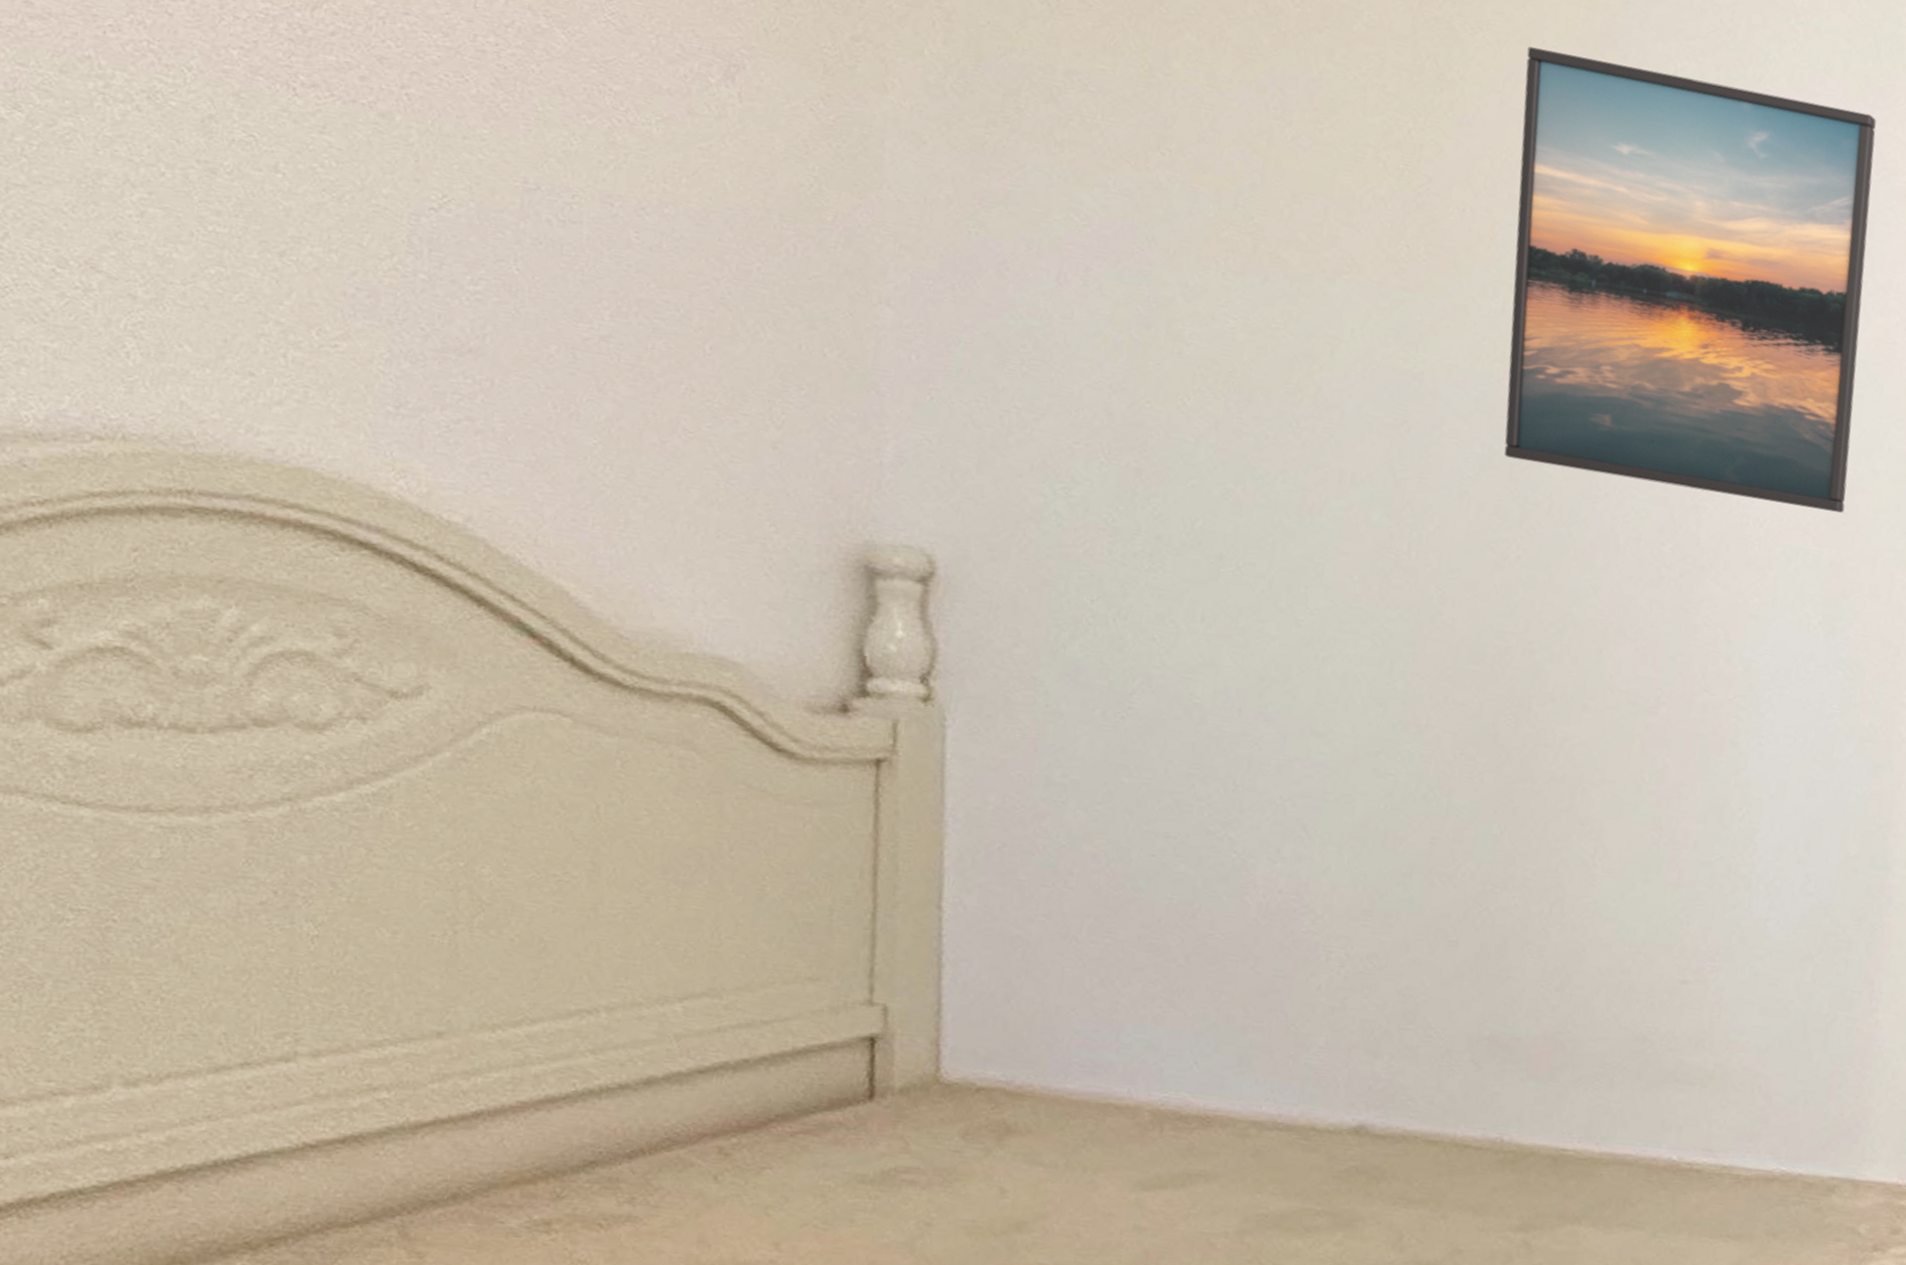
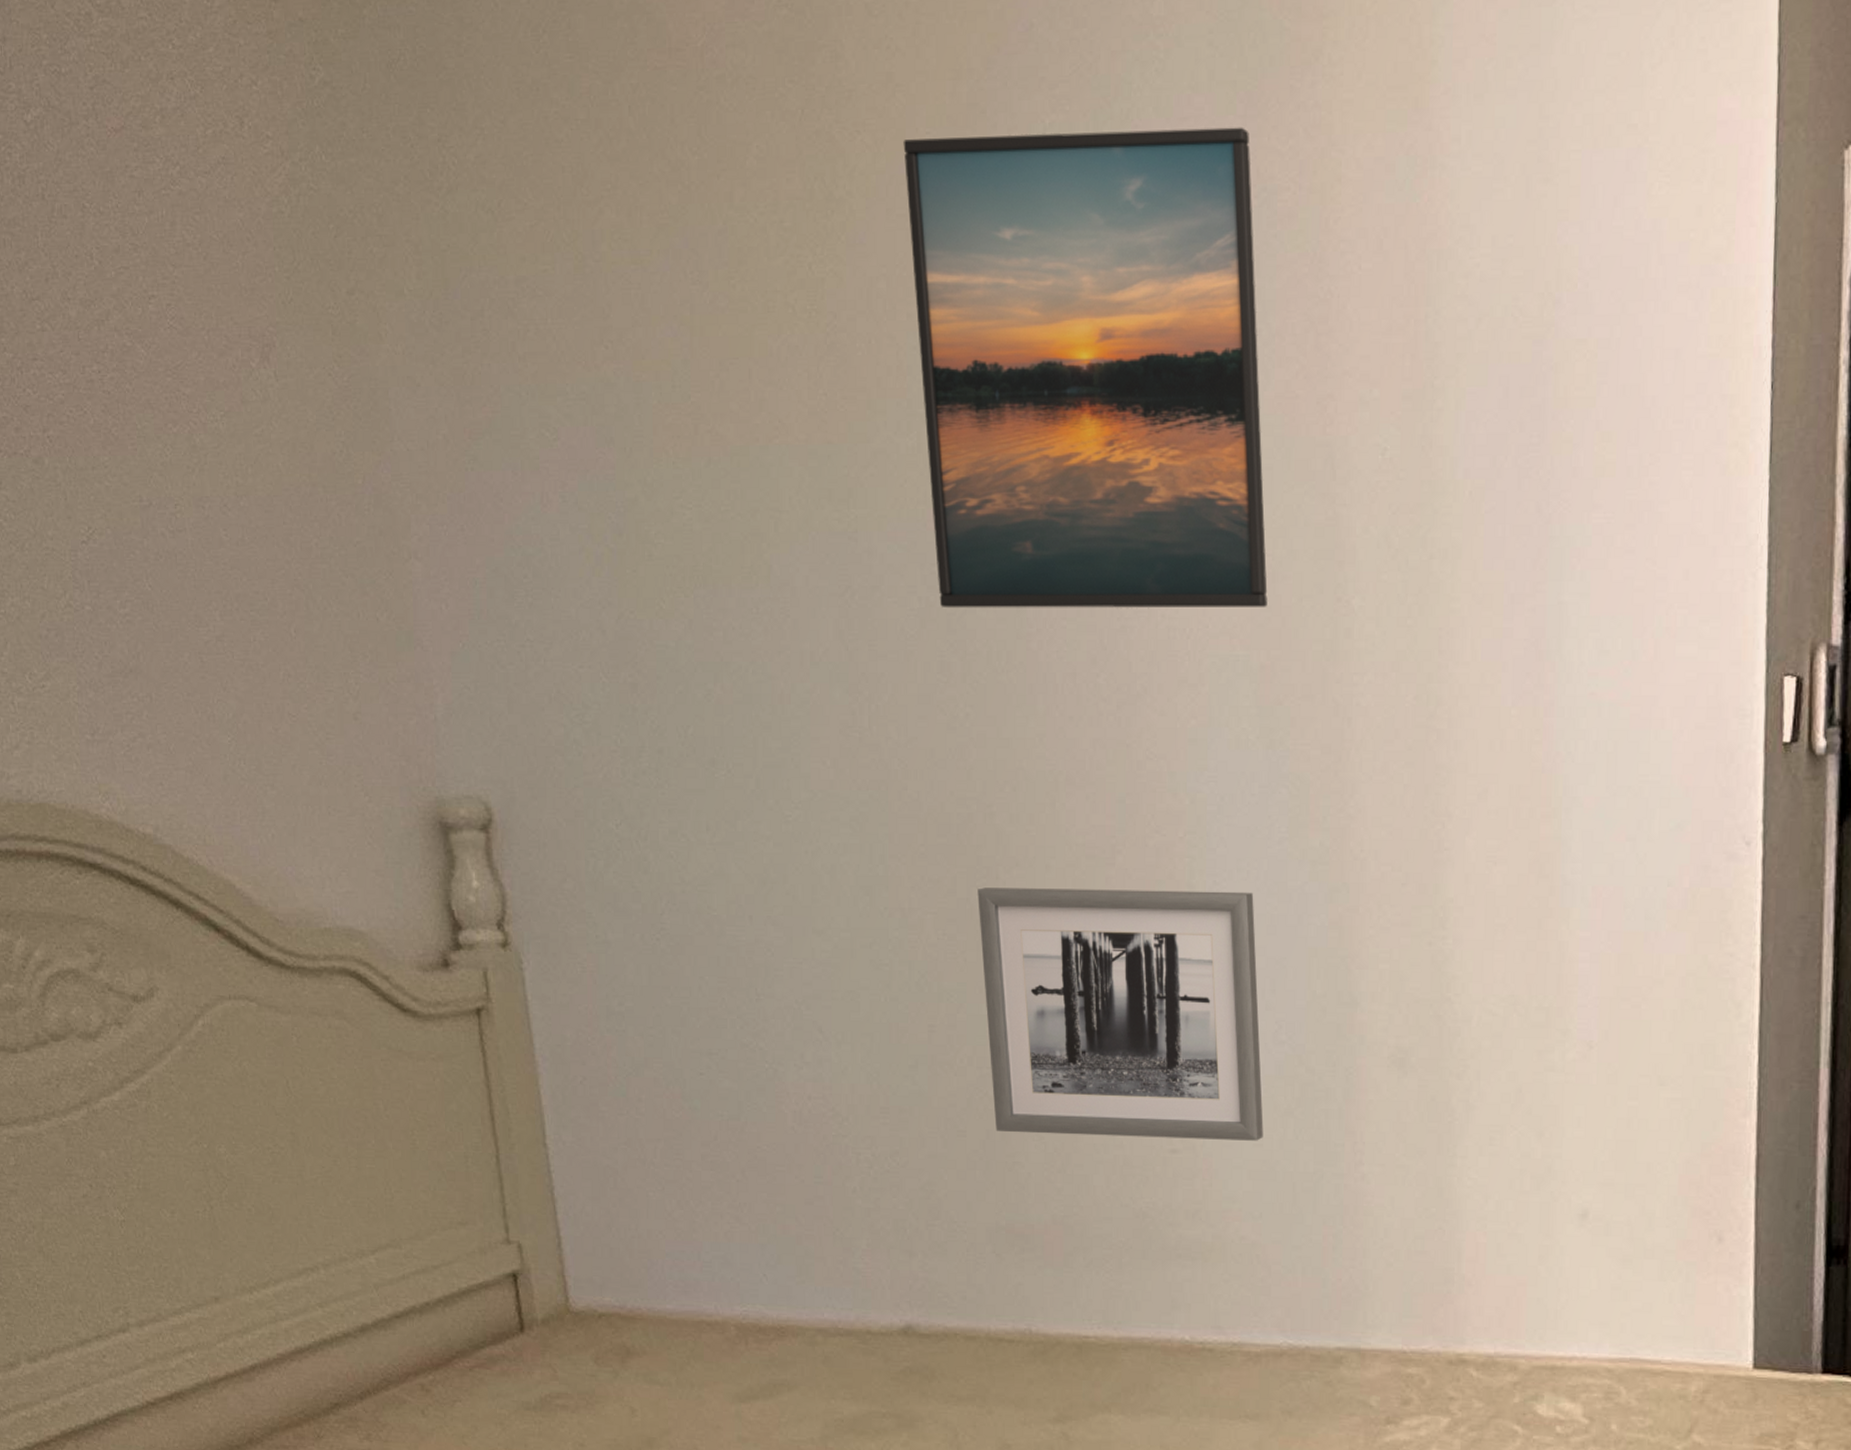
wall art: none [1492,716,1798,981] -> present [978,887,1264,1141]

